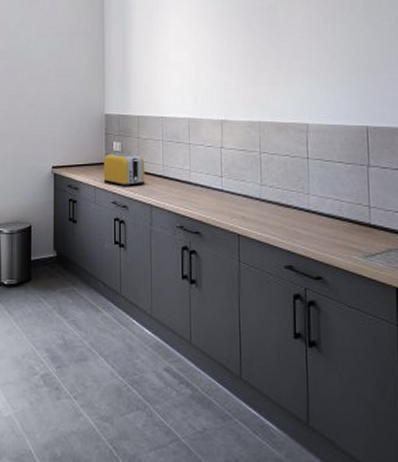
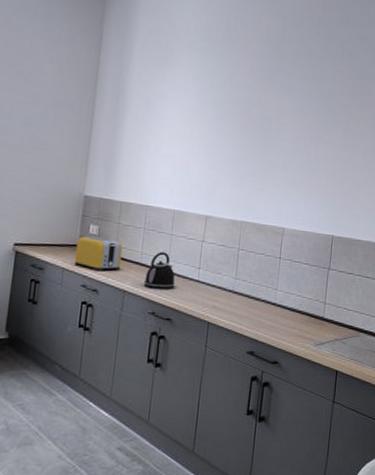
kettle: none [168,162,199,202] -> present [143,252,175,290]

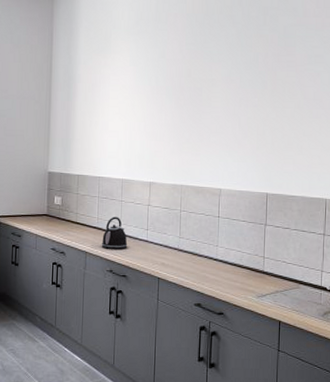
toaster: present [74,236,123,271] -> none [44,206,82,236]

